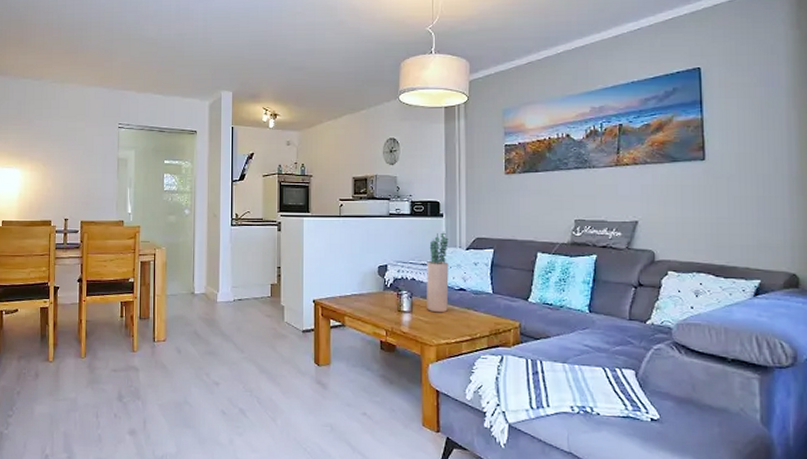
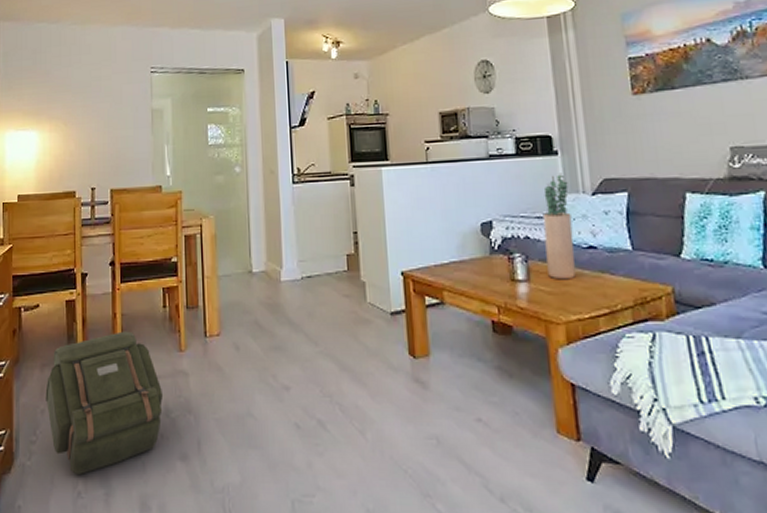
backpack: none [21,334,118,443] -> present [45,331,164,476]

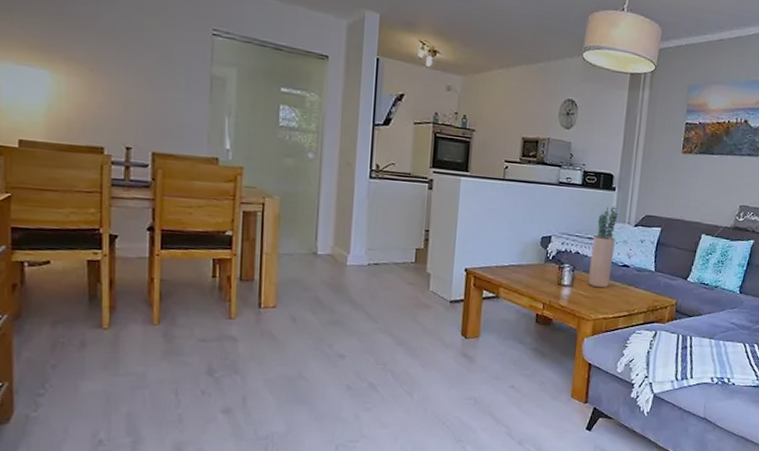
backpack: present [45,331,164,476] -> none [58,295,207,426]

